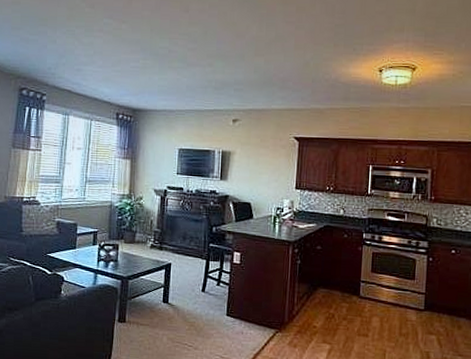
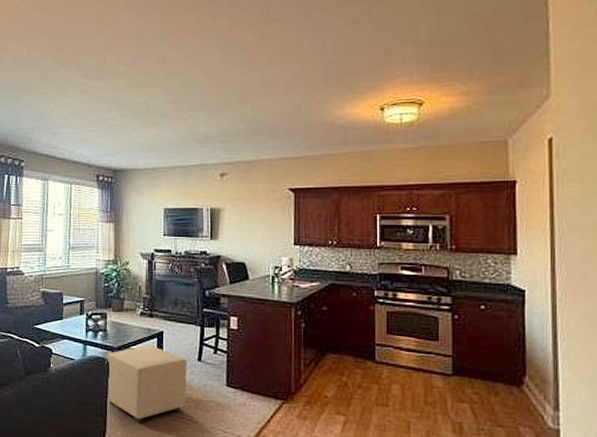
ottoman: none [115,276,192,347] -> present [106,346,188,422]

